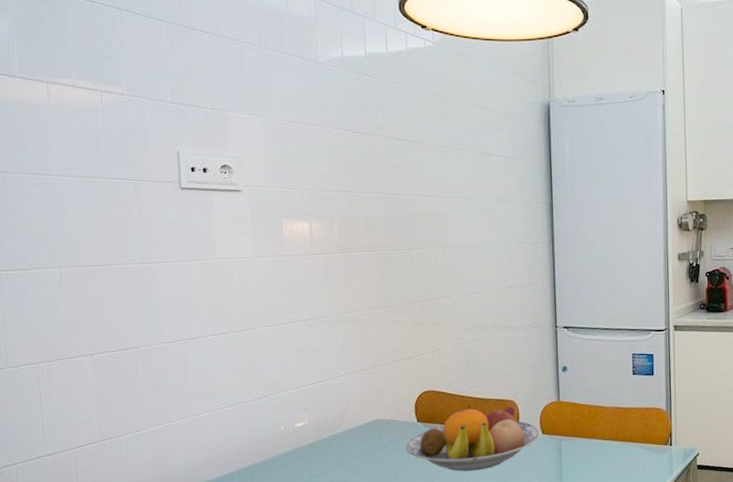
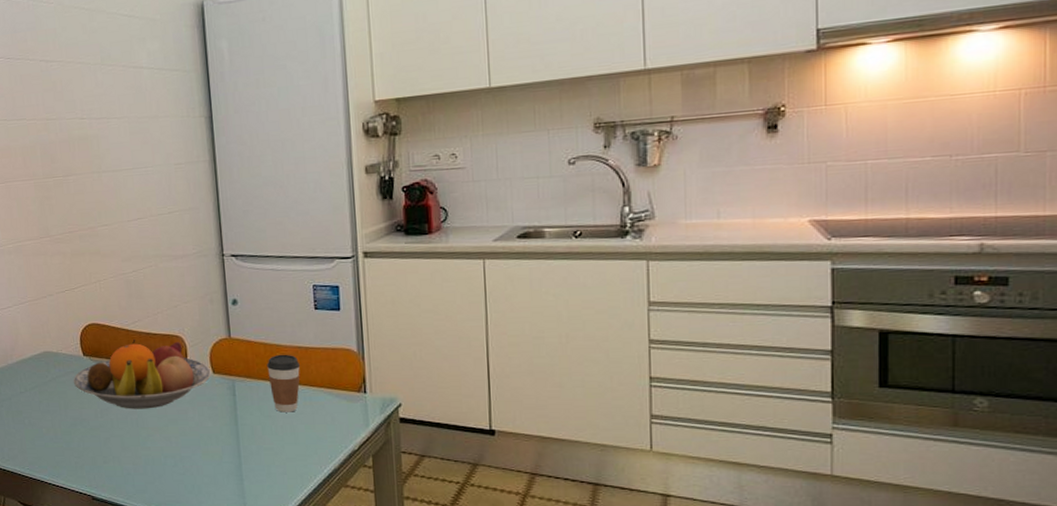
coffee cup: none [590,414,619,466] -> present [267,354,300,413]

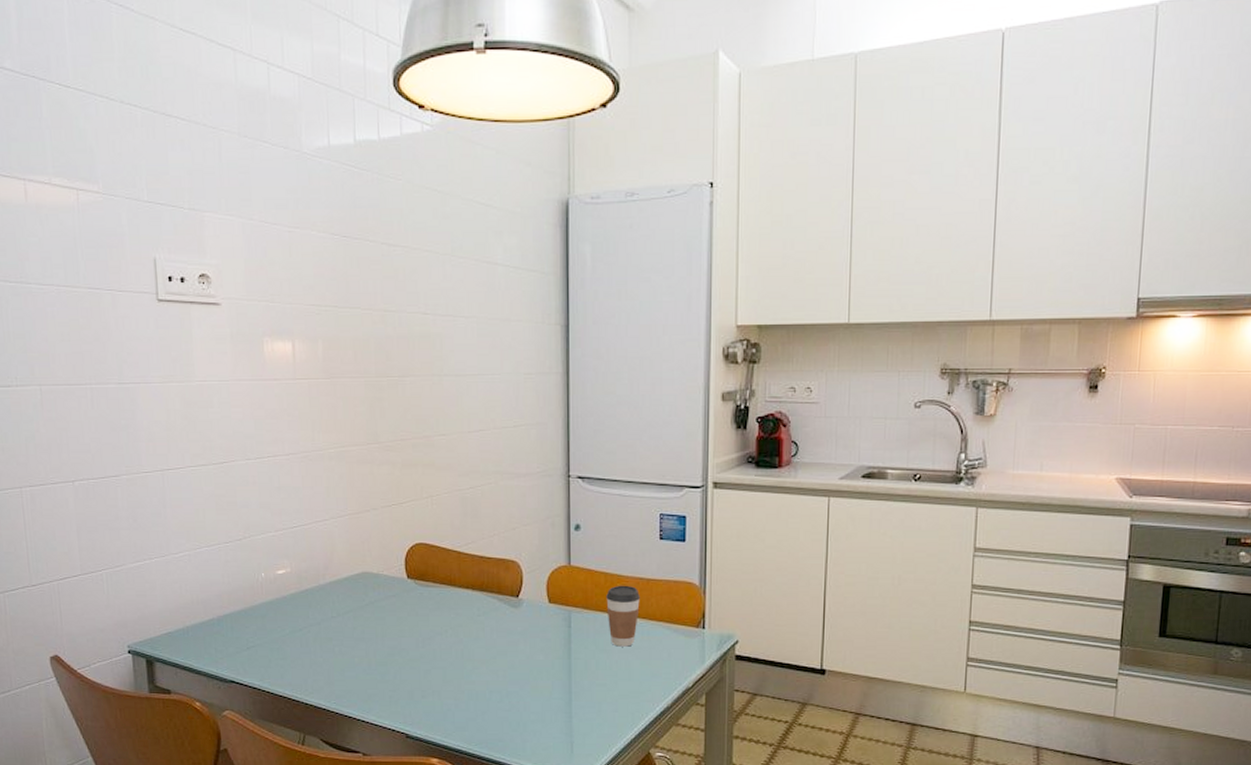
fruit bowl: present [73,338,212,409] -> none [393,562,548,639]

